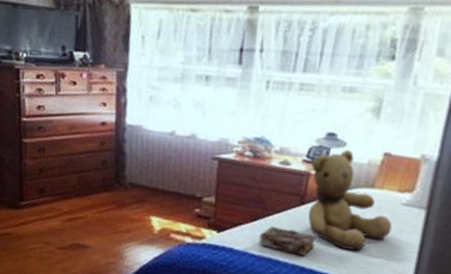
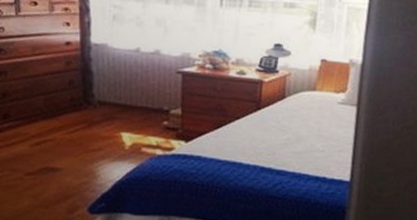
book: present [259,226,316,256] -> none [223,132,272,156]
teddy bear: present [308,150,393,251] -> none [263,58,332,147]

